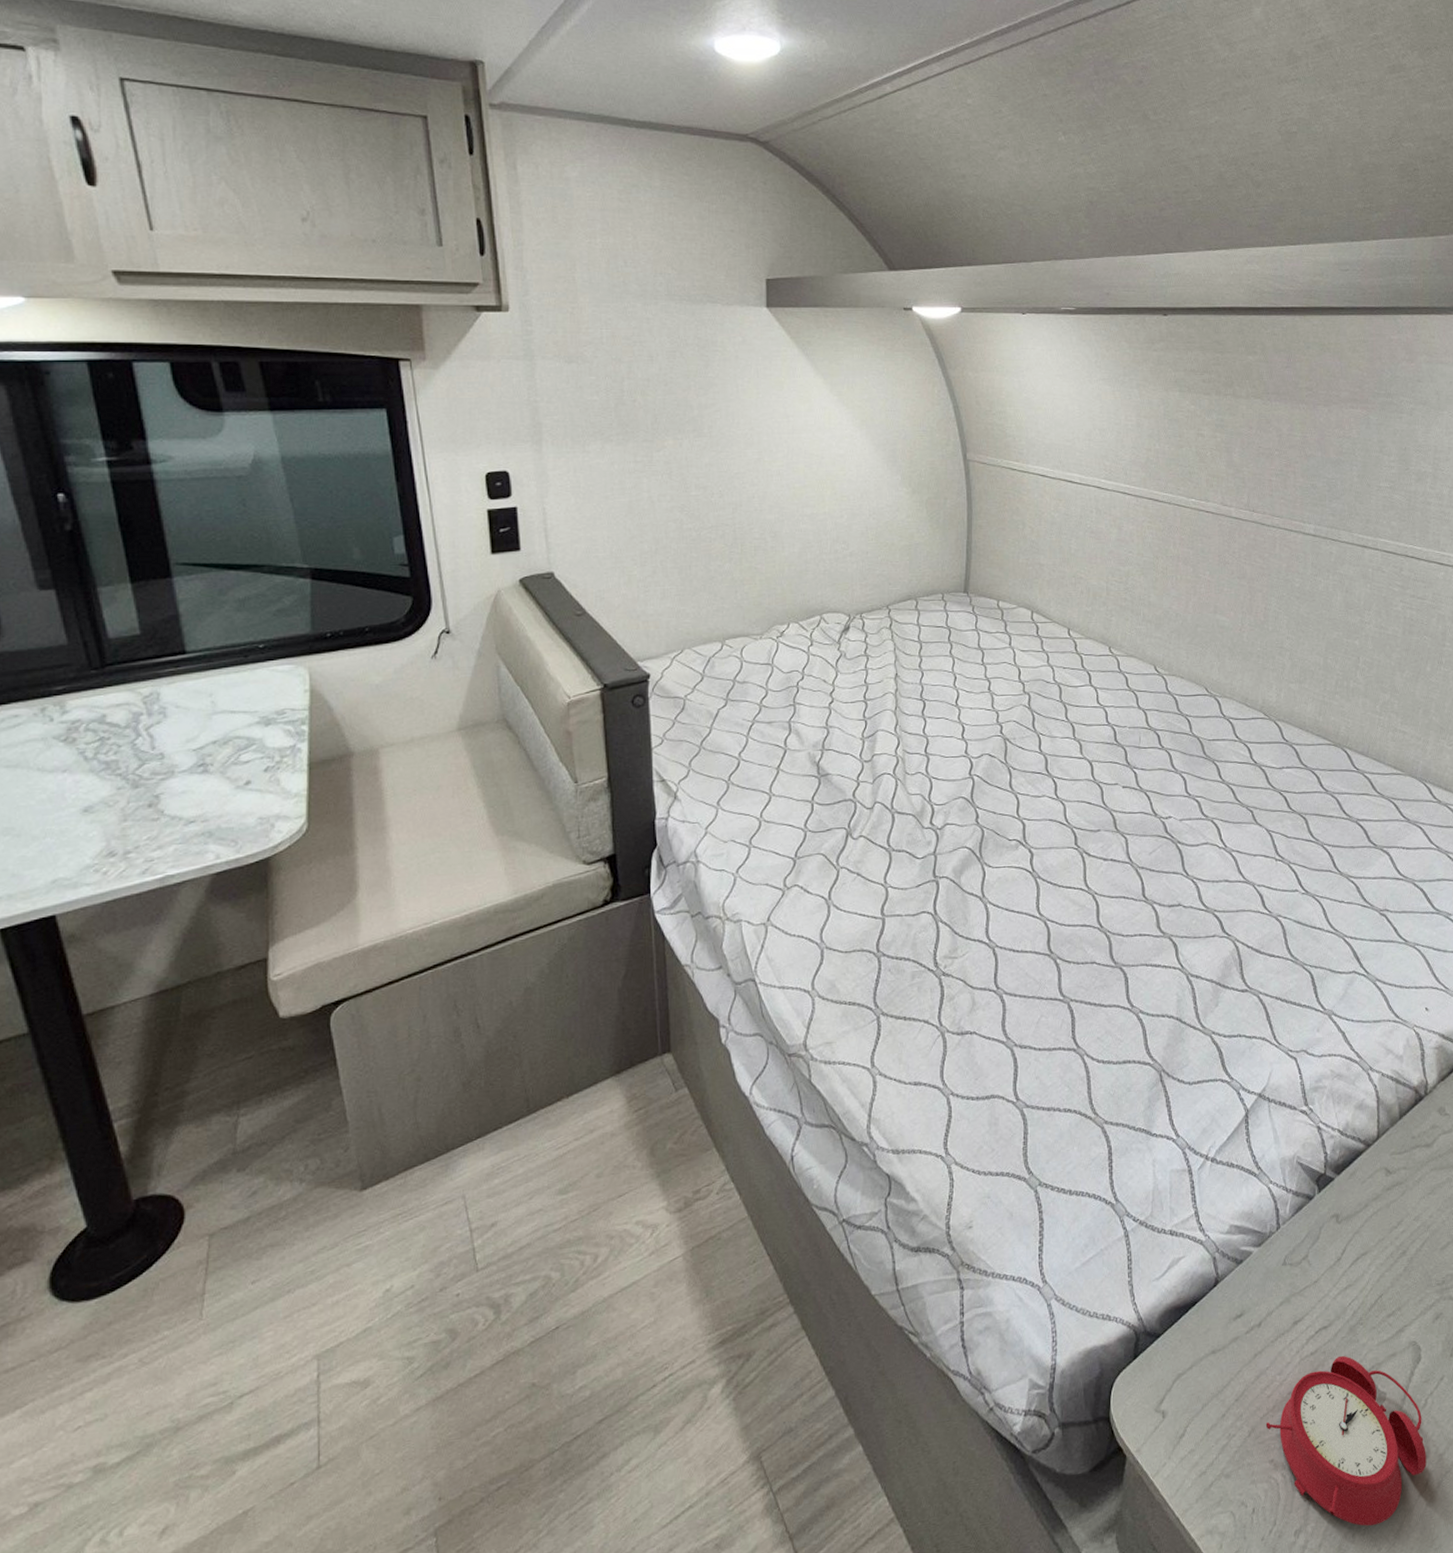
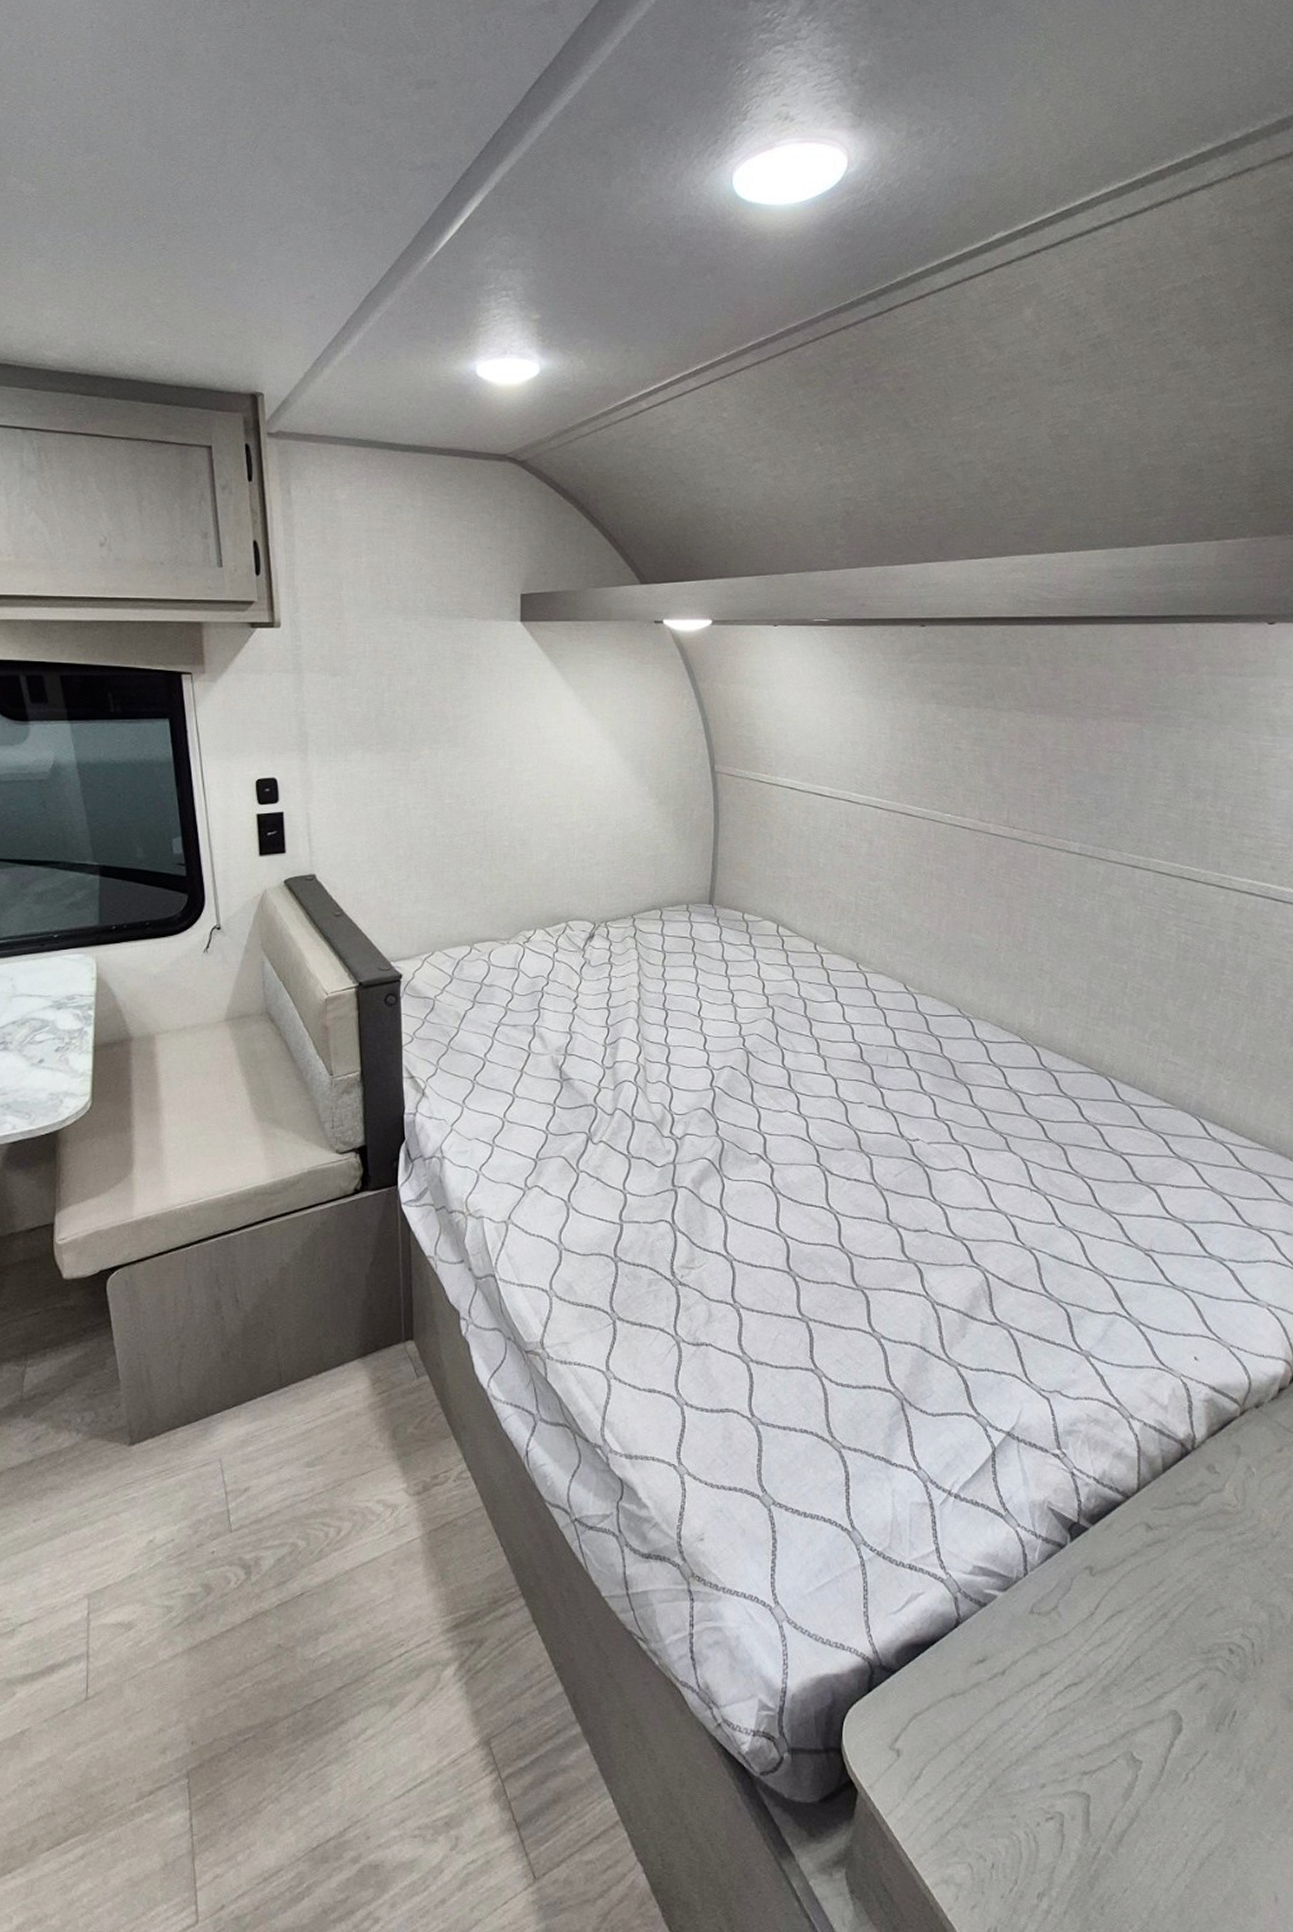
alarm clock: present [1265,1355,1427,1526] -> none [1008,1715,1187,1899]

